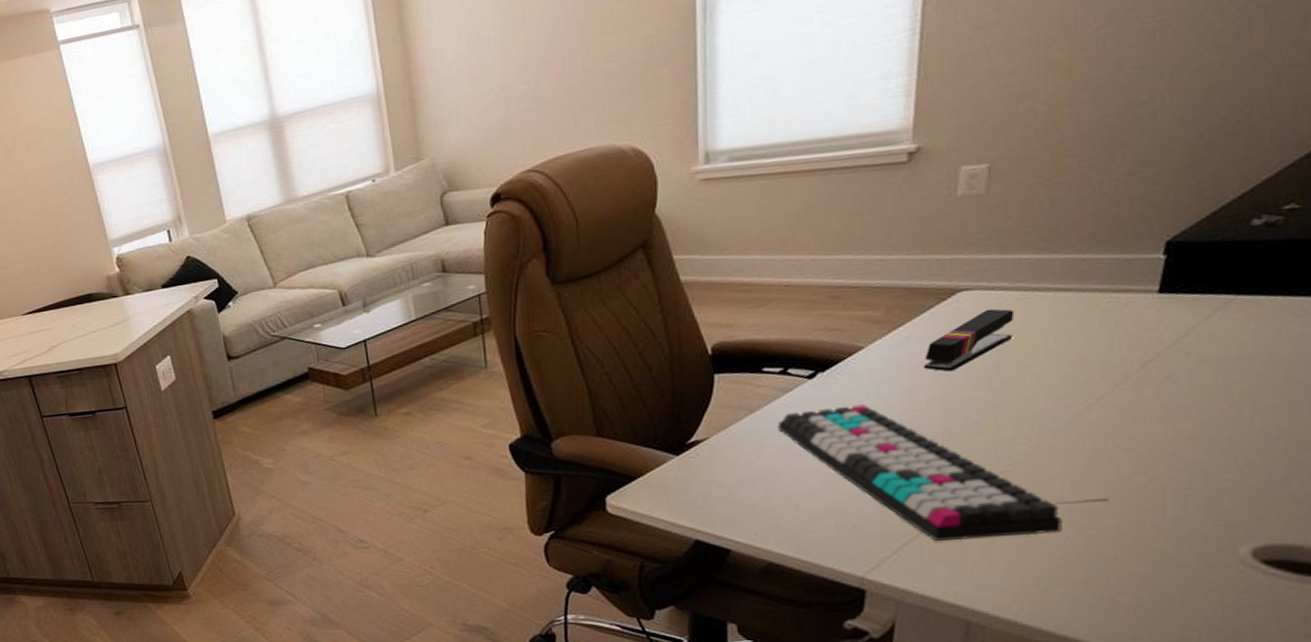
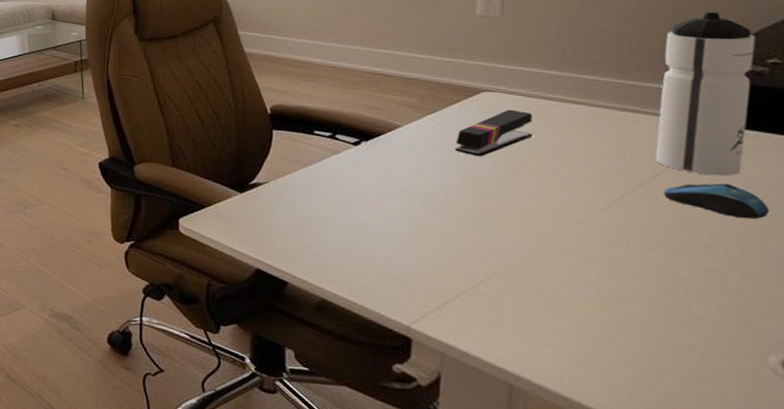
keyboard: present [778,404,1109,541] -> none [328,171,636,315]
water bottle: none [1146,154,1274,356] -> present [655,12,756,176]
computer mouse: none [1151,362,1263,400] -> present [663,183,770,219]

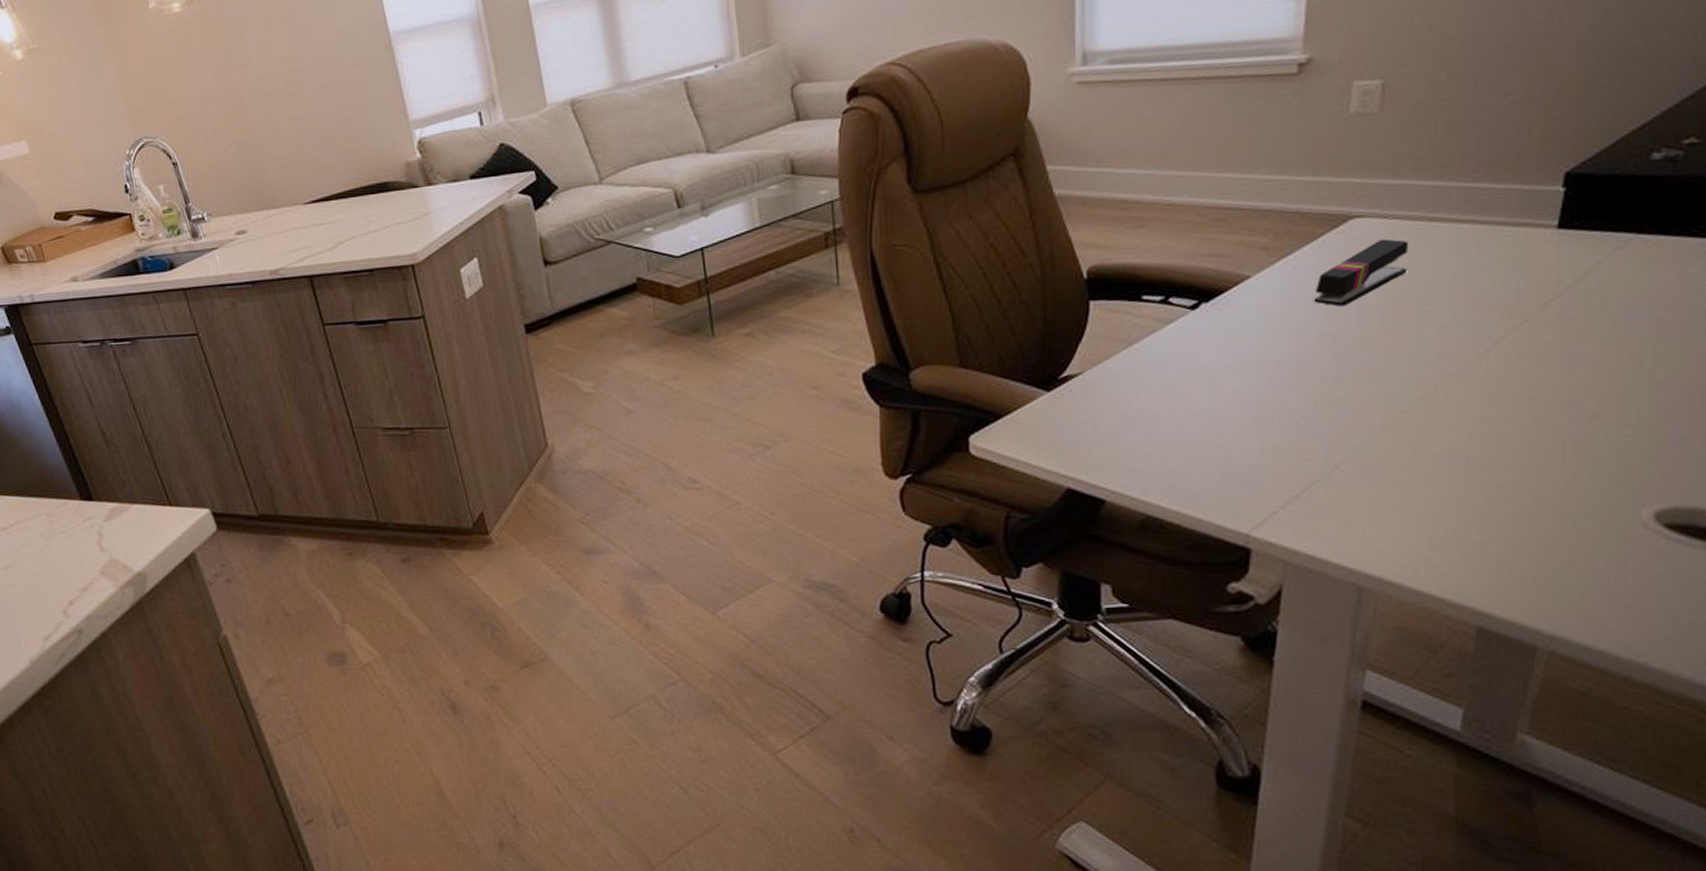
water bottle: present [655,12,756,176] -> none [1545,82,1674,298]
computer mouse: present [663,183,770,219] -> none [1550,306,1664,348]

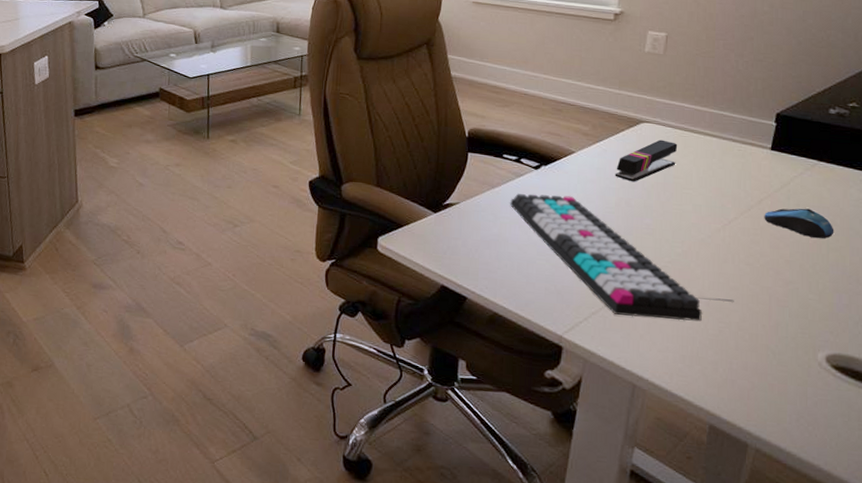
keyboard: none [1158,340,1508,496] -> present [510,194,734,322]
computer mouse: none [1550,306,1664,348] -> present [764,208,834,239]

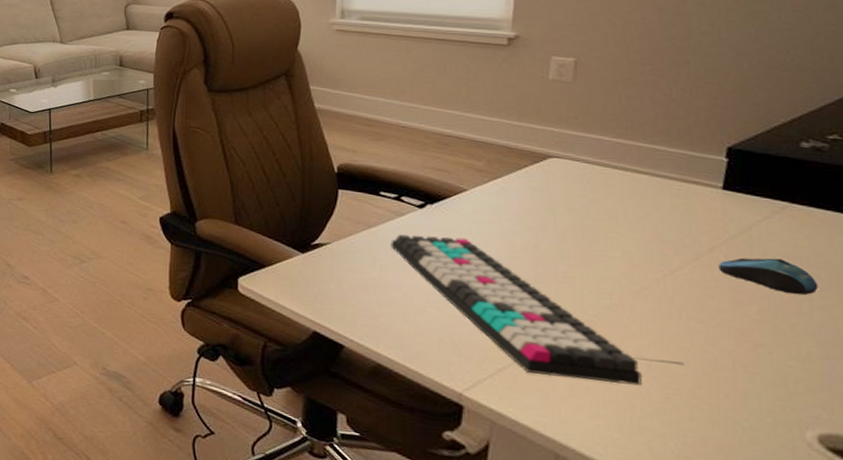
stapler: present [615,139,678,182] -> none [518,176,598,224]

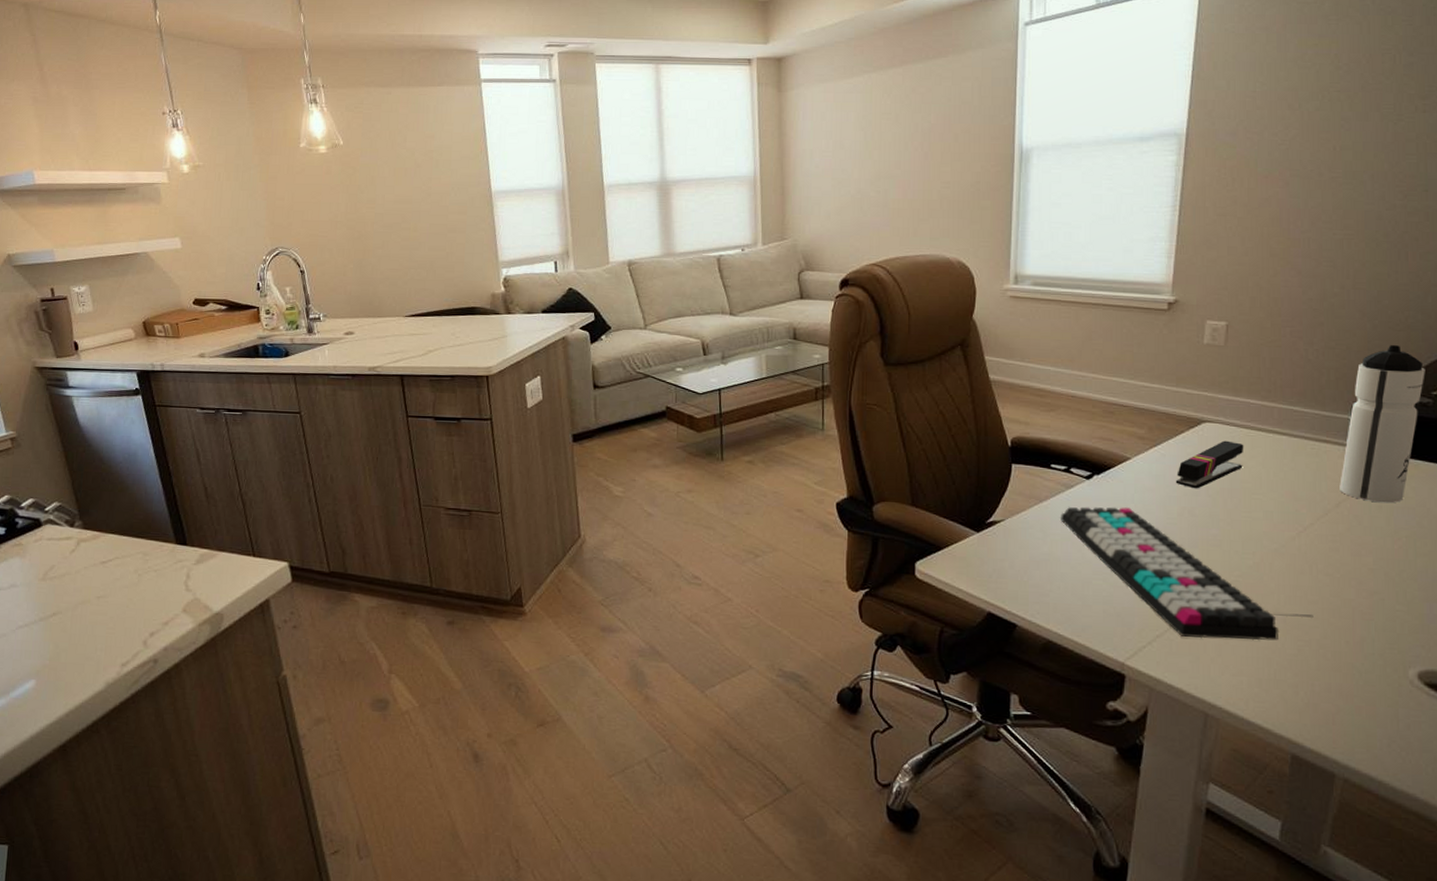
stapler: none [518,176,598,224] -> present [1175,440,1244,489]
water bottle: none [713,85,818,252] -> present [1339,345,1425,503]
computer mouse: present [718,257,819,295] -> none [1343,510,1422,544]

